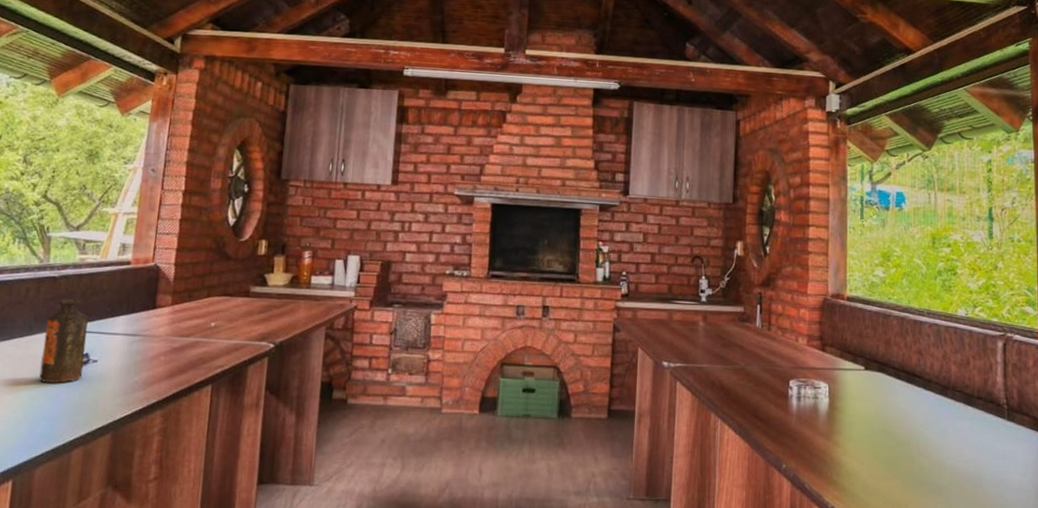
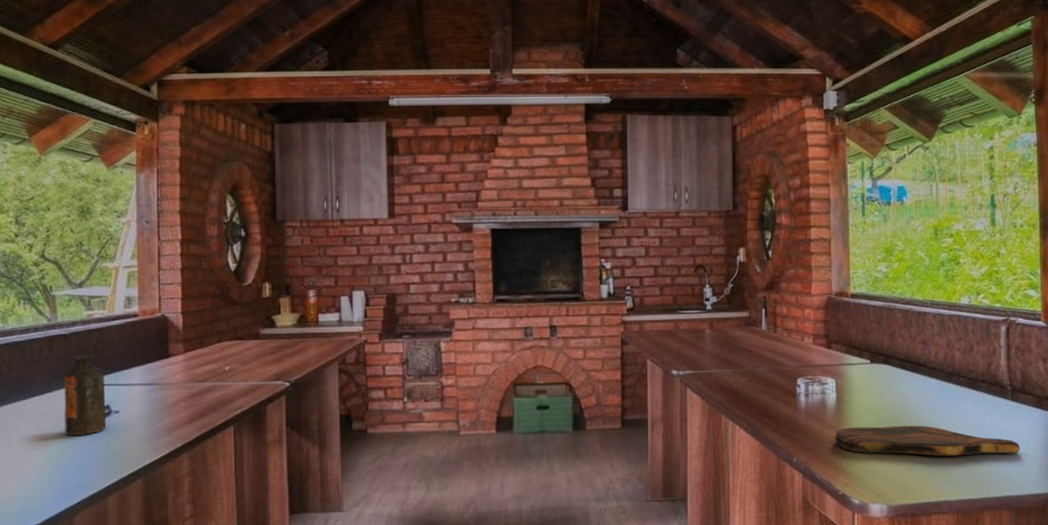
cutting board: none [826,436,1017,478] -> present [835,425,1020,457]

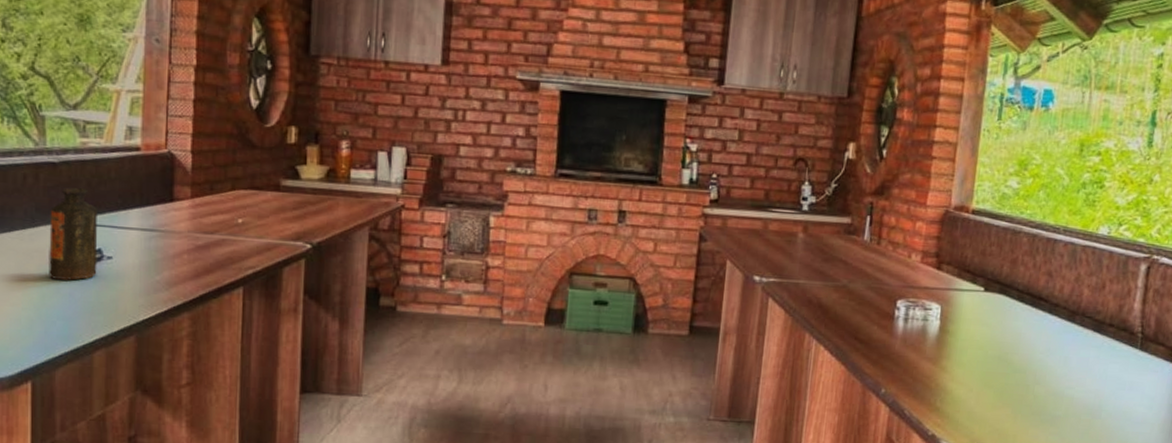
cutting board: present [835,425,1020,457] -> none [931,361,1143,410]

